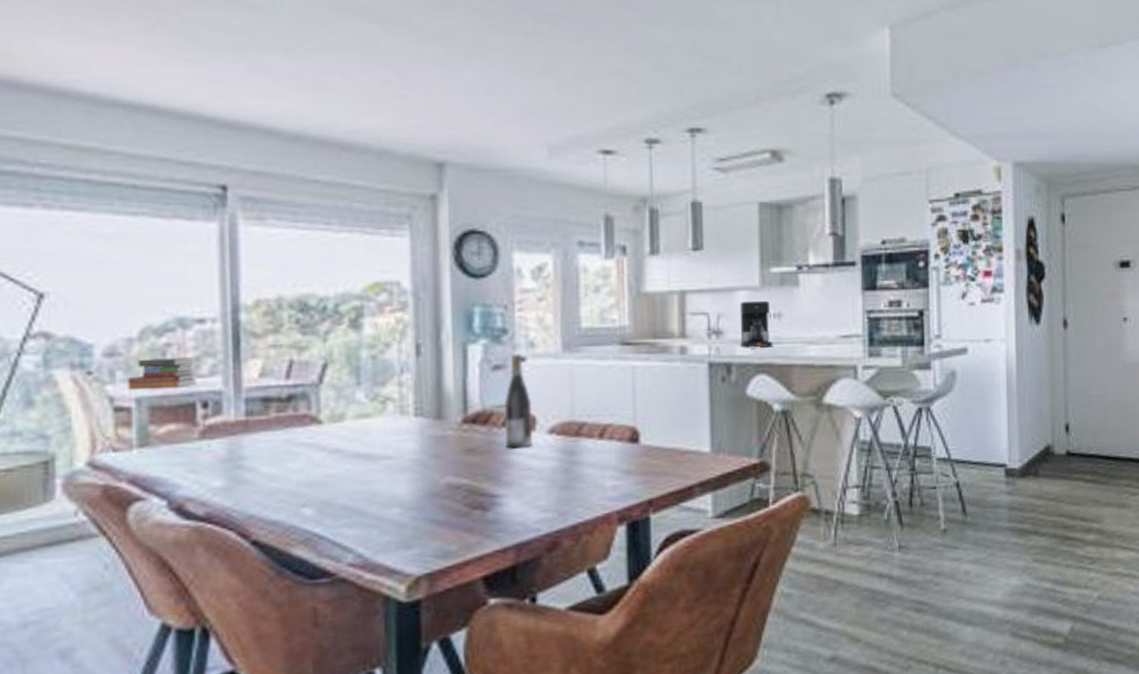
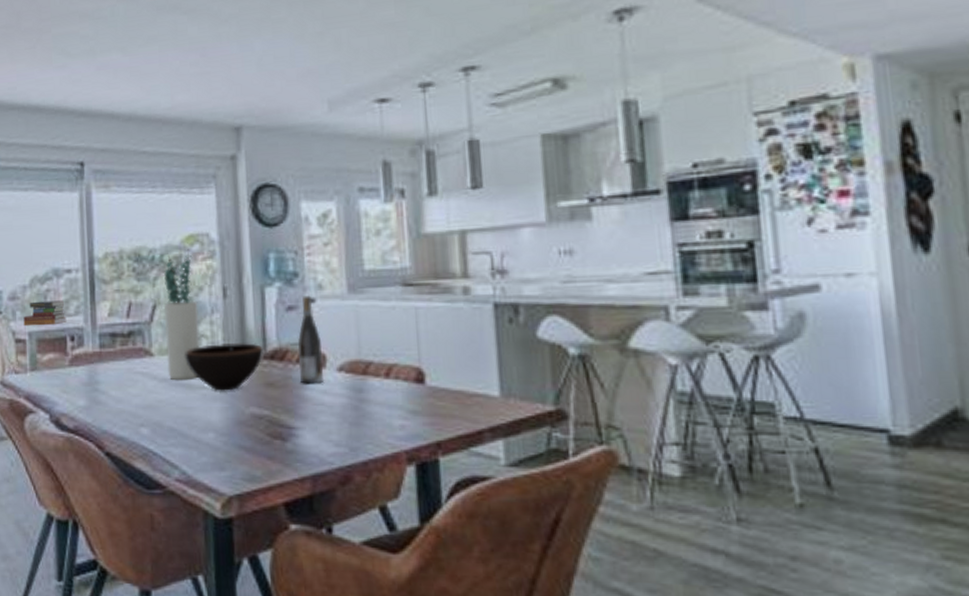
vase: none [337,299,385,450] -> present [163,249,200,380]
bowl: none [365,405,465,461] -> present [185,343,264,391]
coffee maker: present [739,300,773,348] -> none [525,236,565,288]

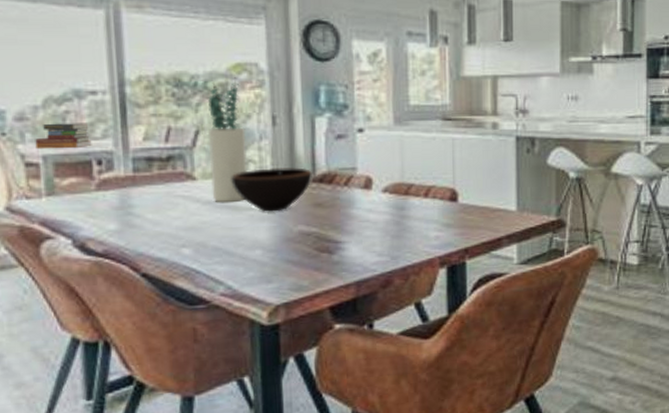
wine bottle: present [297,295,323,384] -> none [345,126,369,204]

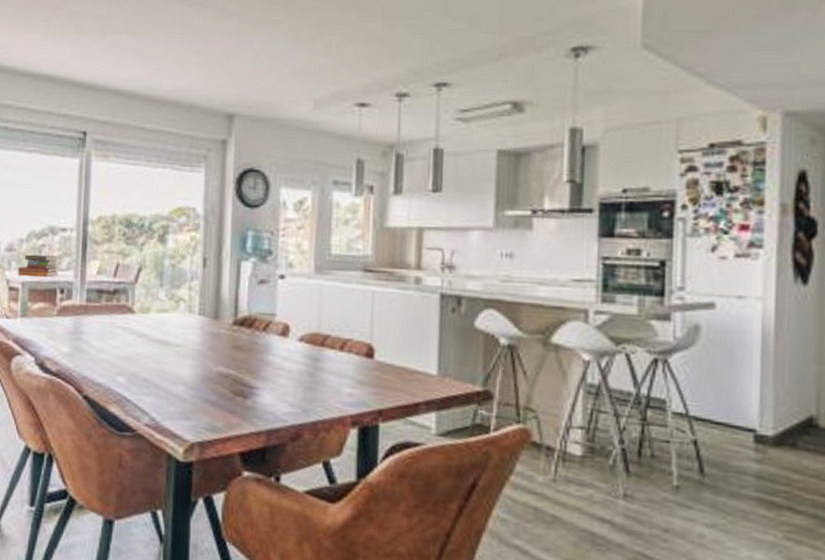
vase: present [207,77,247,202] -> none [147,220,180,337]
bowl: present [231,167,313,212] -> none [163,307,235,351]

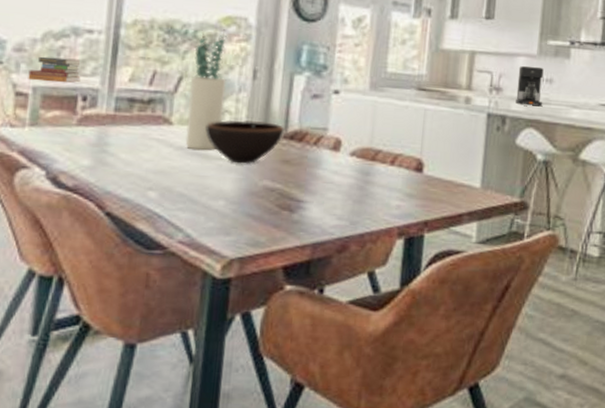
vase: none [147,220,180,337] -> present [185,29,228,150]
bowl: none [163,307,235,351] -> present [205,119,286,164]
coffee maker: none [472,240,504,285] -> present [516,65,544,107]

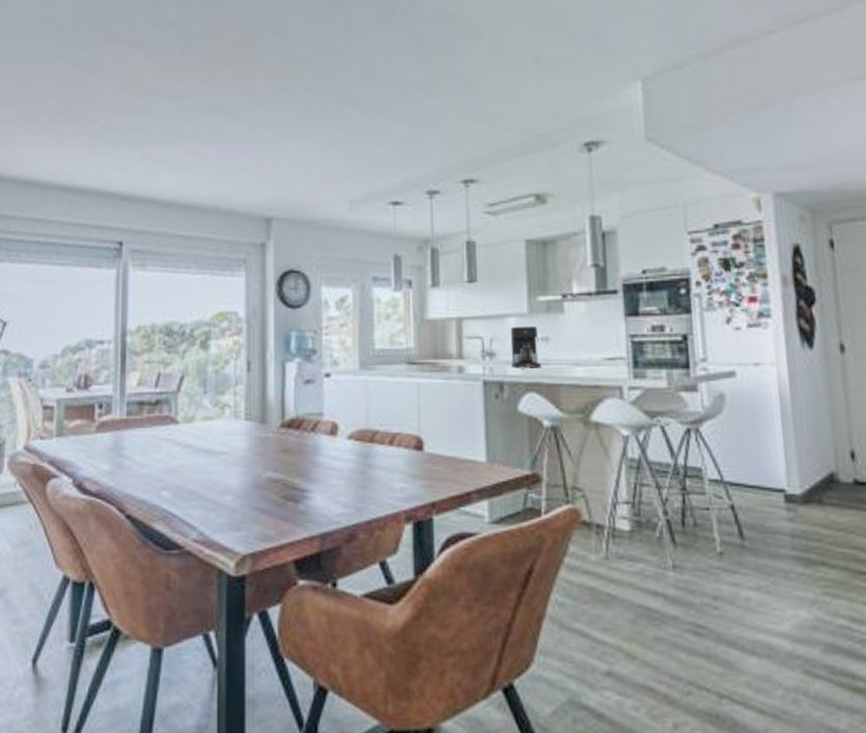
books: present [28,56,81,83] -> none [52,369,96,394]
vase: present [185,29,228,150] -> none [191,325,223,446]
bowl: present [205,119,286,164] -> none [209,412,283,457]

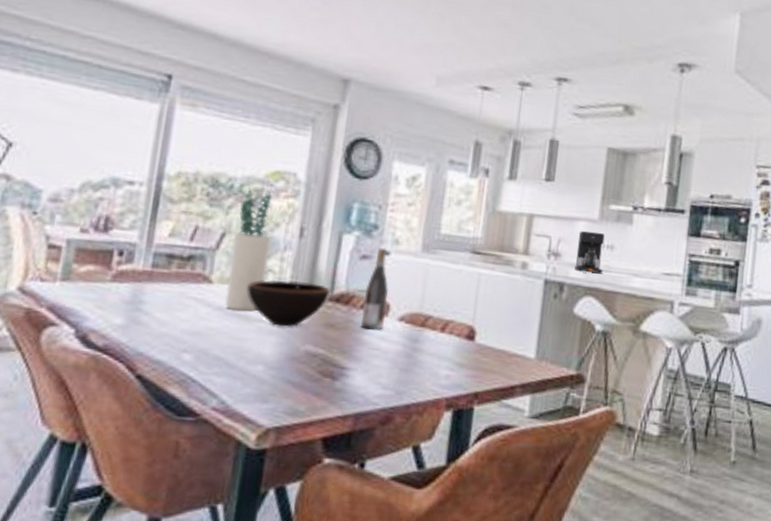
vase: none [191,325,223,446] -> present [225,184,275,311]
bowl: none [209,412,283,457] -> present [247,279,331,327]
wine bottle: none [312,370,334,451] -> present [361,247,389,330]

